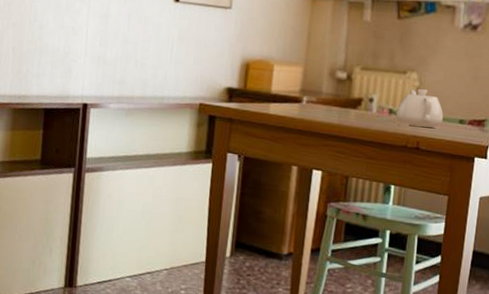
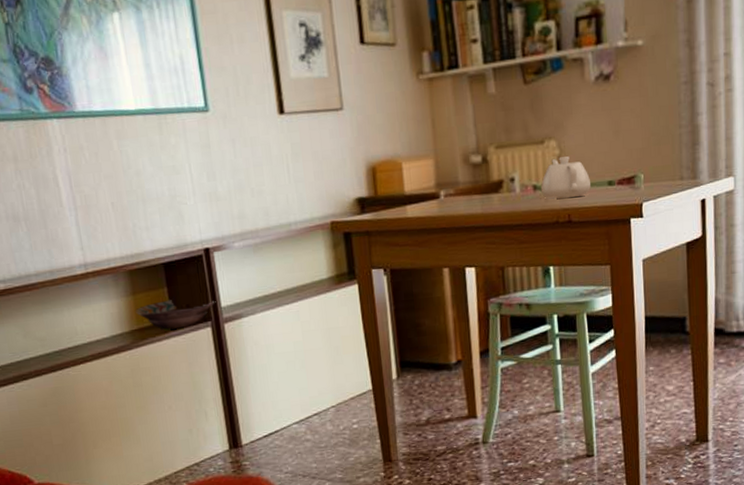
decorative bowl: none [10,141,83,169] -> present [135,300,216,330]

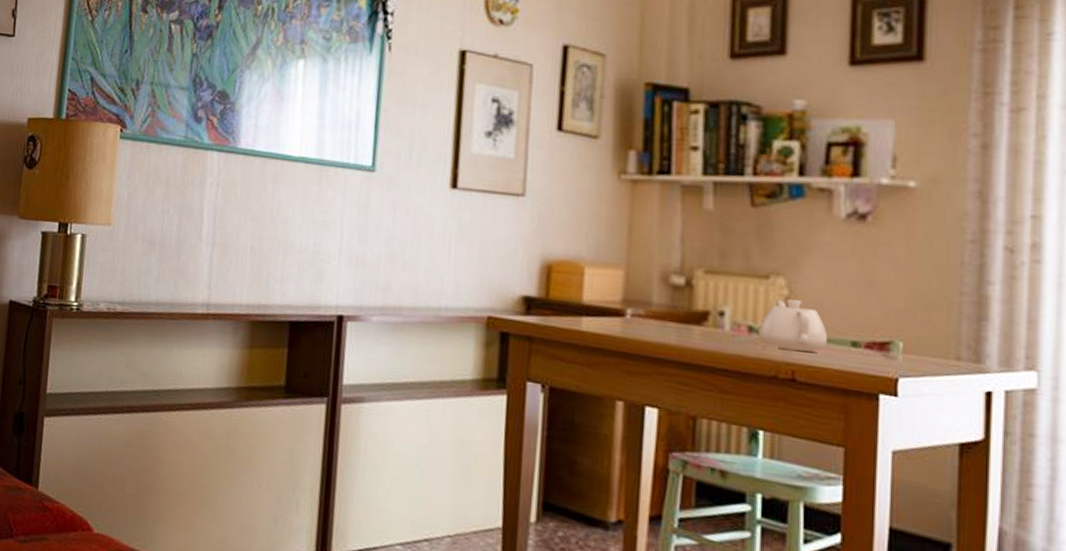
decorative bowl: present [135,300,216,330] -> none [247,362,338,398]

